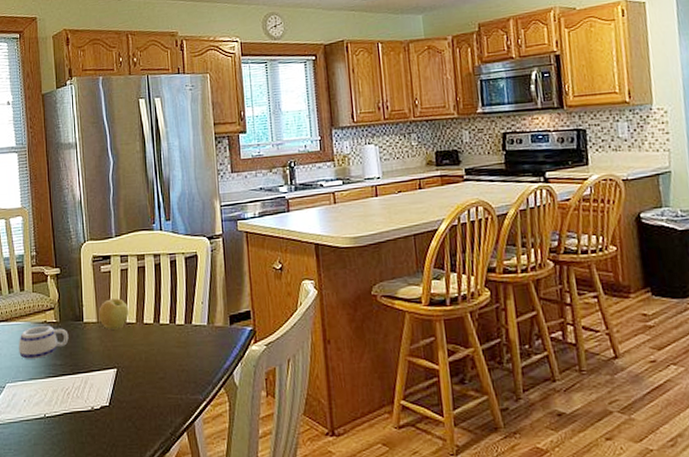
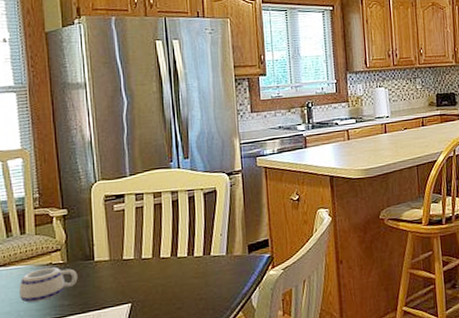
apple: present [98,298,129,330] -> none [111,235,145,267]

